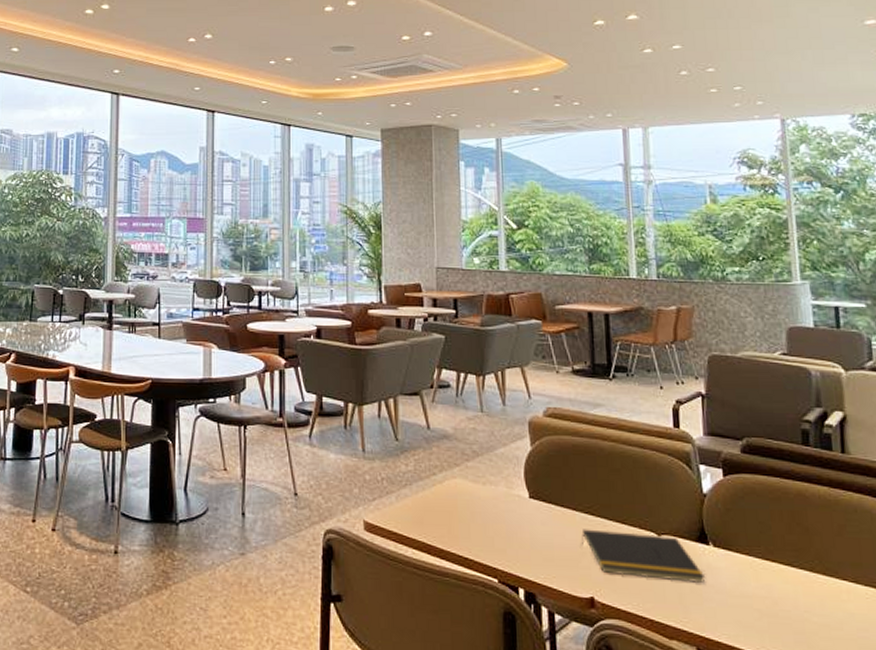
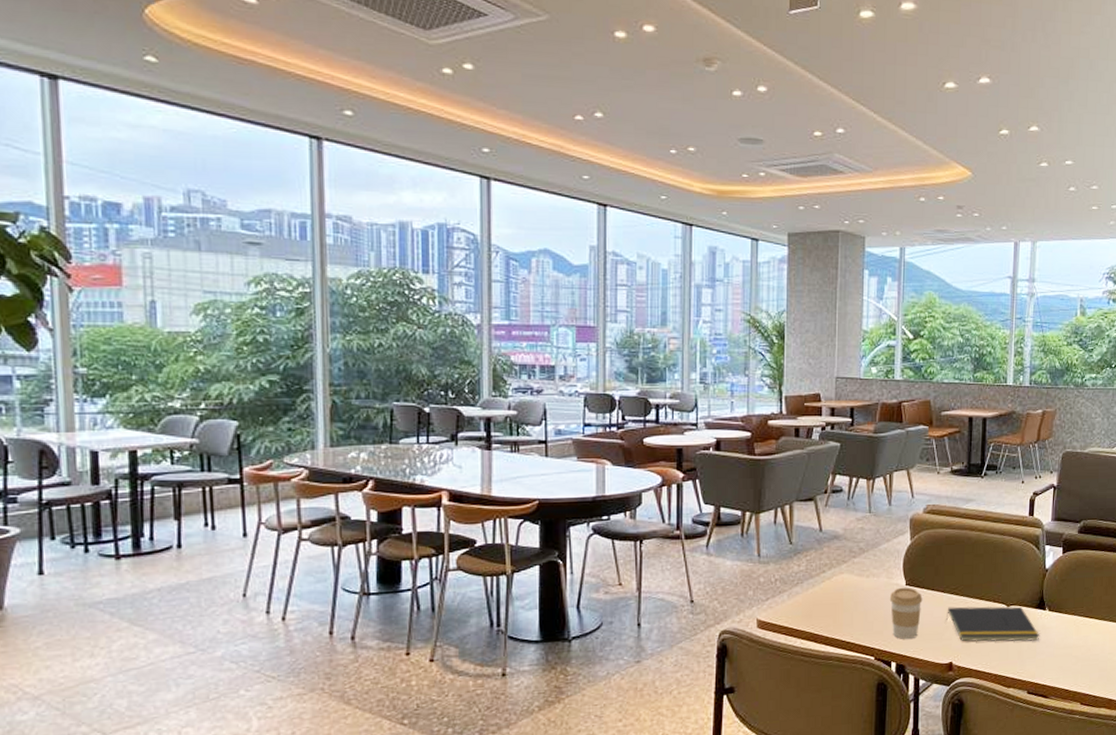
coffee cup: none [511,499,551,563] -> present [889,587,923,640]

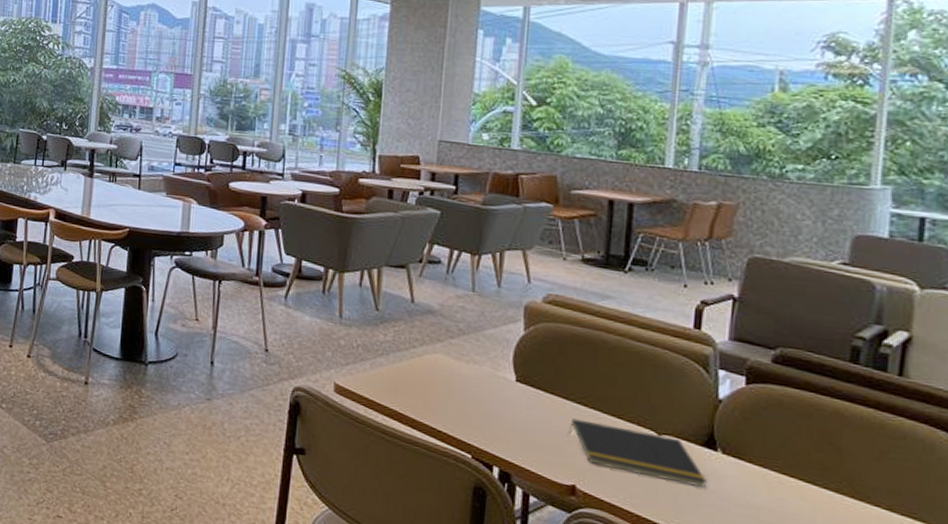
coffee cup: present [889,587,923,640] -> none [493,382,538,446]

